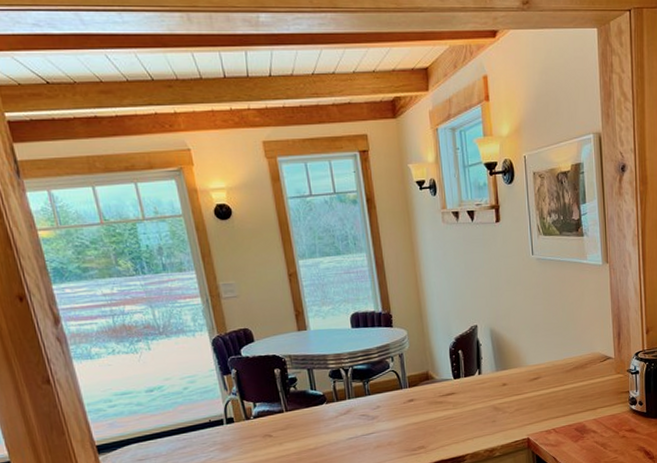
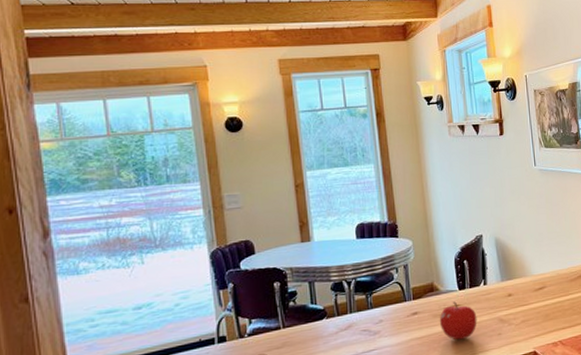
fruit: none [435,390,472,426] -> present [439,301,477,341]

